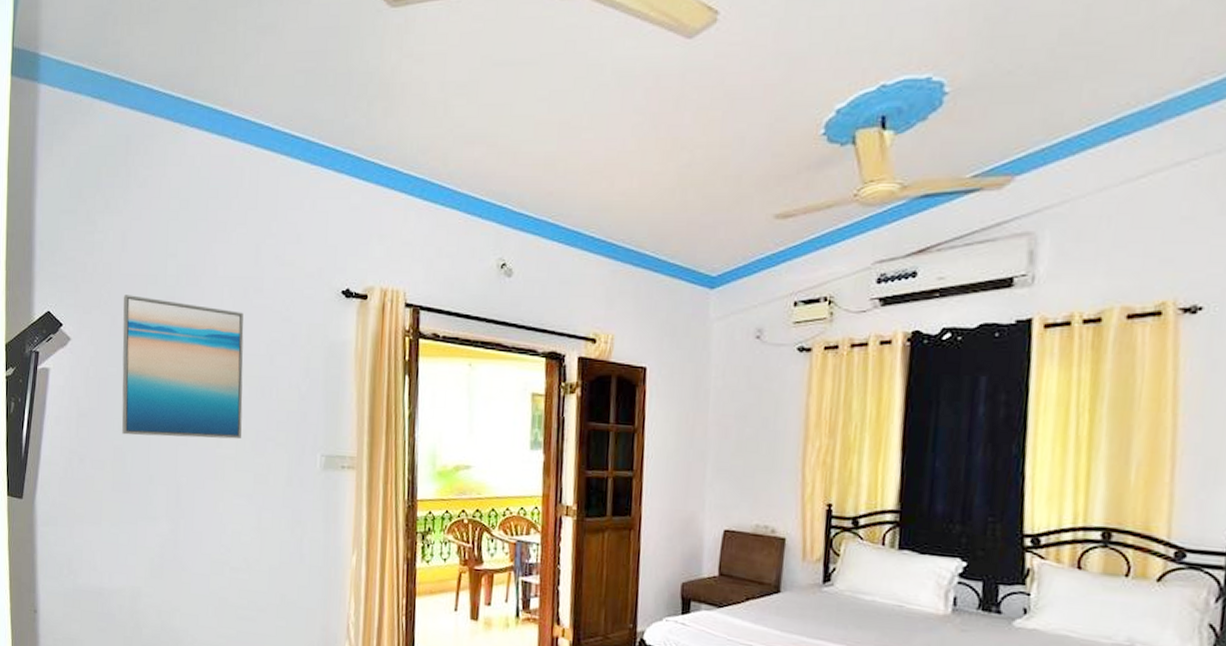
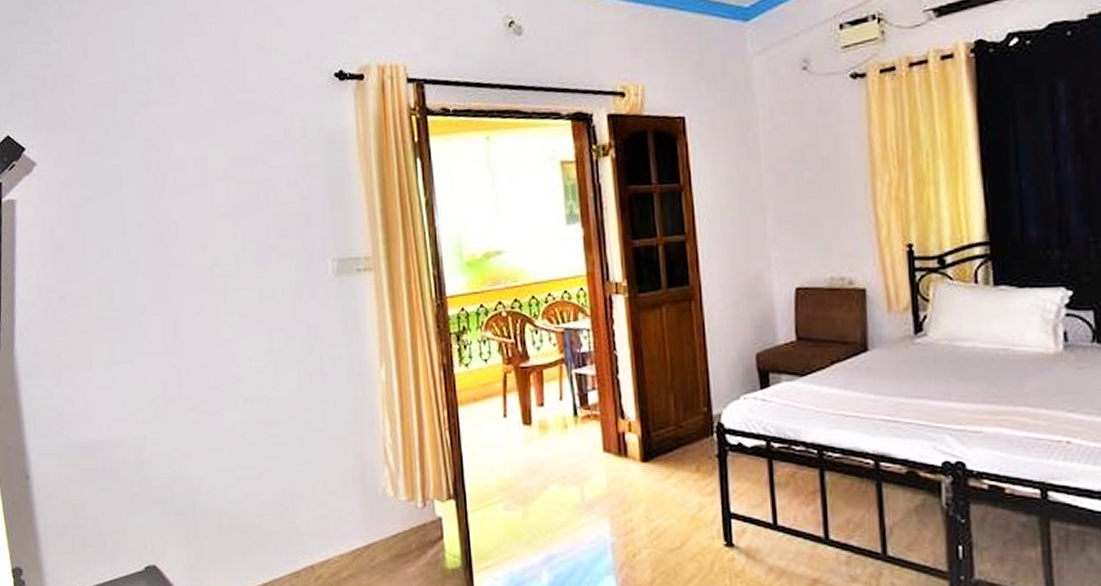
wall art: present [121,295,244,440] -> none [90,106,240,264]

